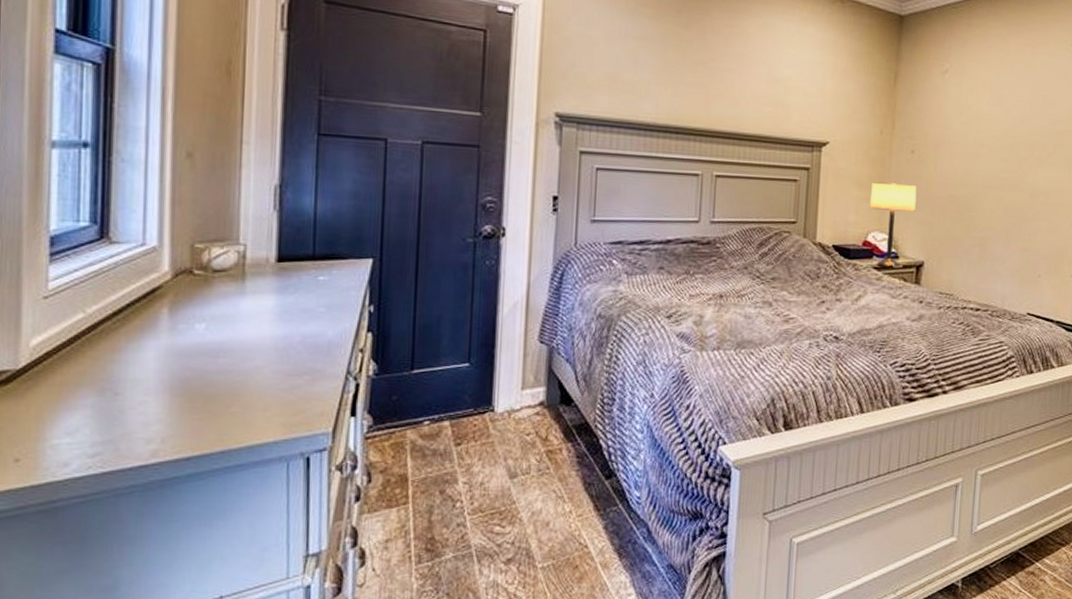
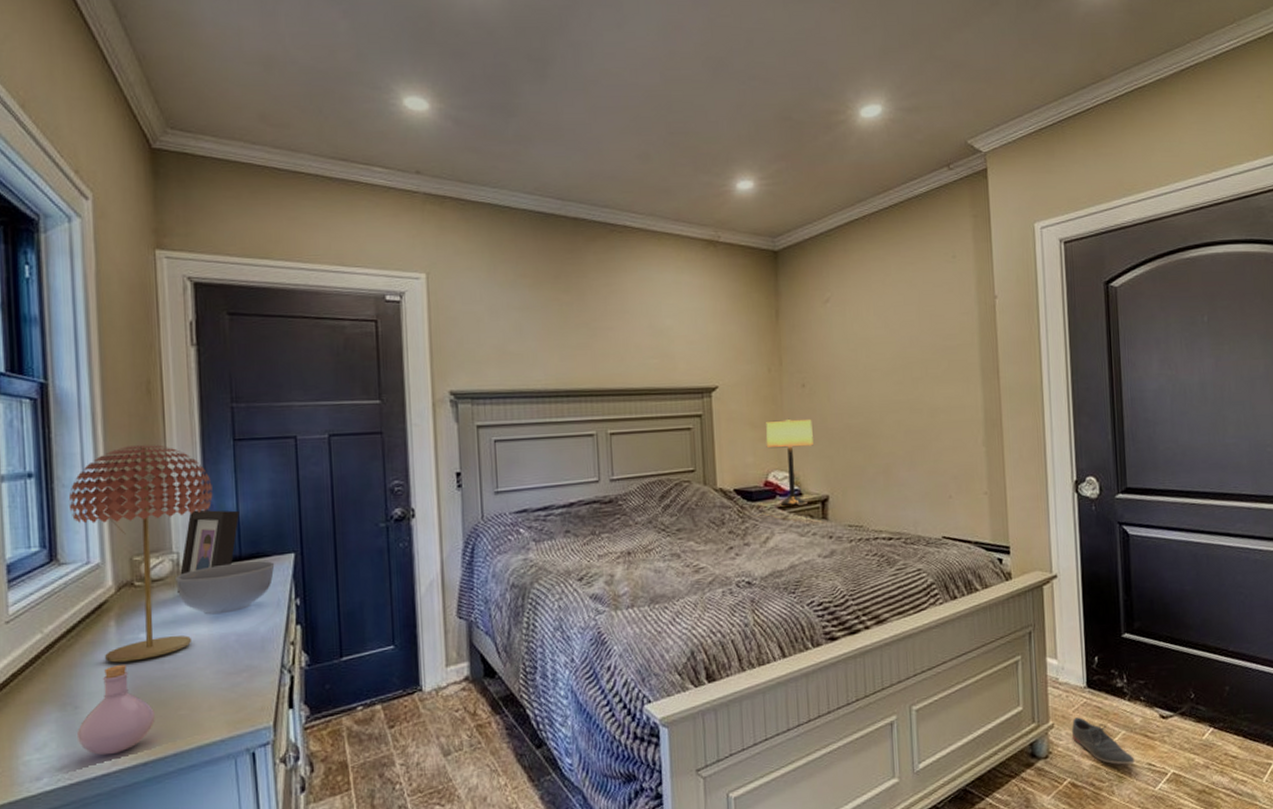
perfume bottle: none [113,355,204,446] -> present [76,665,155,756]
table lamp: none [127,126,290,352] -> present [68,444,213,663]
picture frame: none [240,202,317,288] -> present [176,510,240,594]
bowl: none [240,262,351,313] -> present [176,561,275,615]

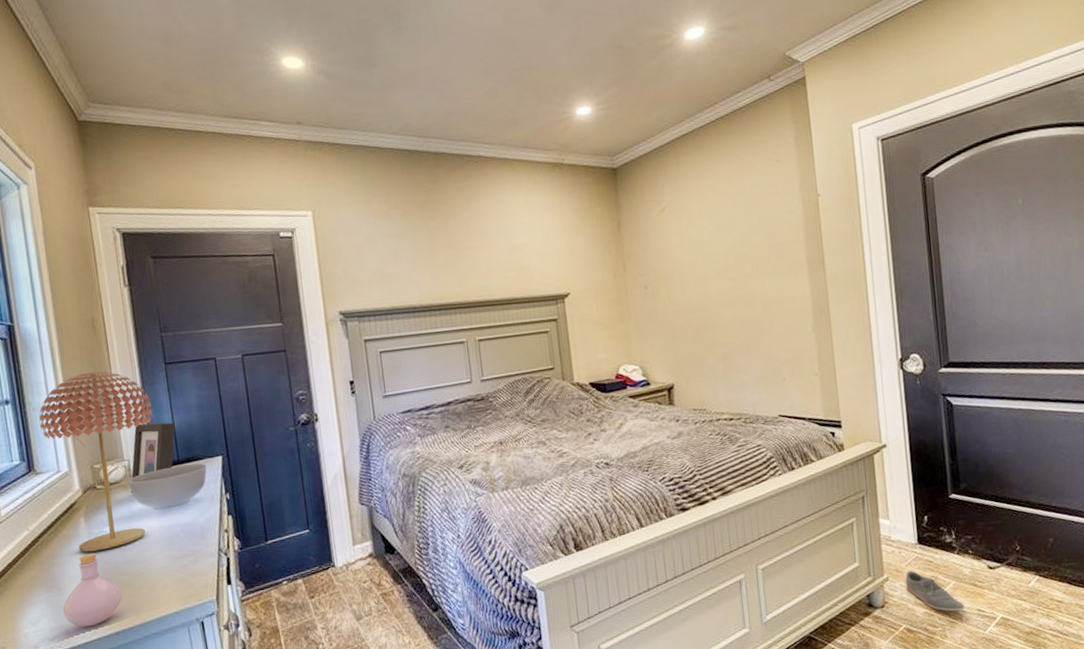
table lamp: present [766,418,813,506] -> none [614,316,658,395]

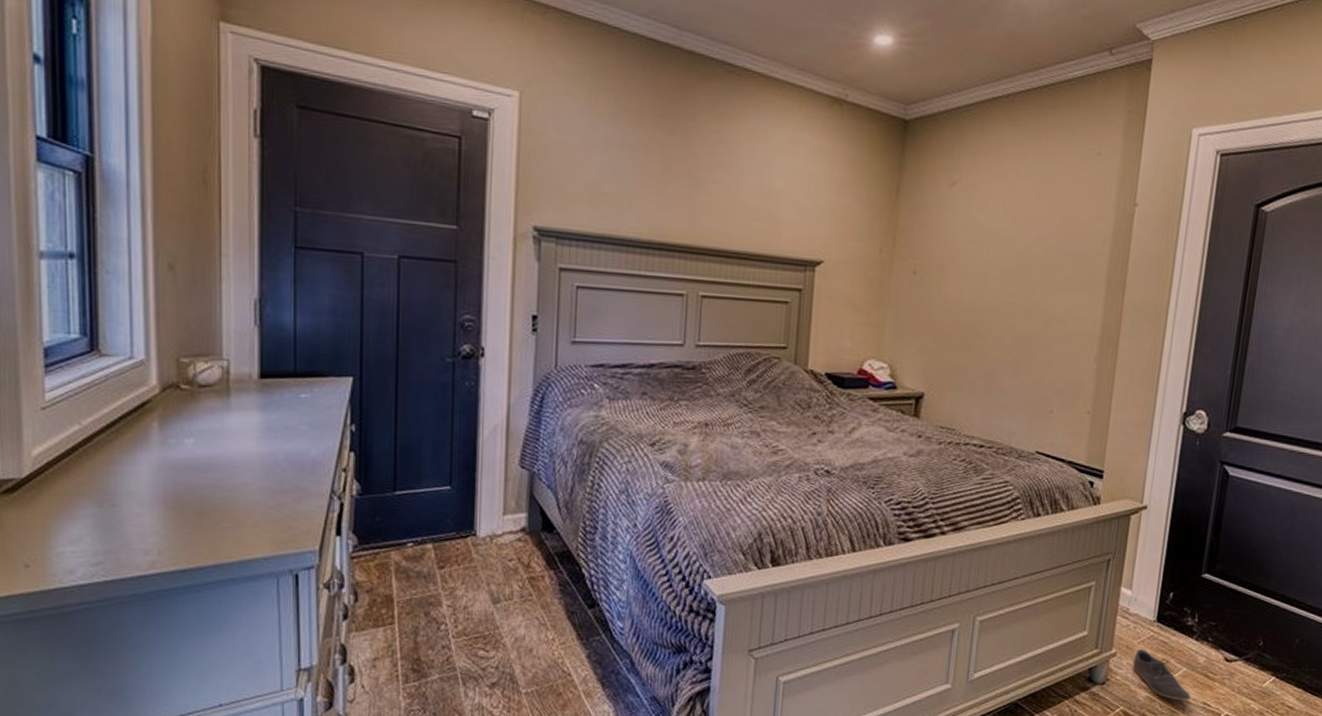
table lamp: present [38,371,153,552] -> none [112,238,269,466]
perfume bottle: present [62,553,122,628] -> none [113,468,196,558]
bowl: present [128,463,207,511] -> none [225,378,331,431]
picture frame: present [130,422,175,494] -> none [225,317,297,404]

